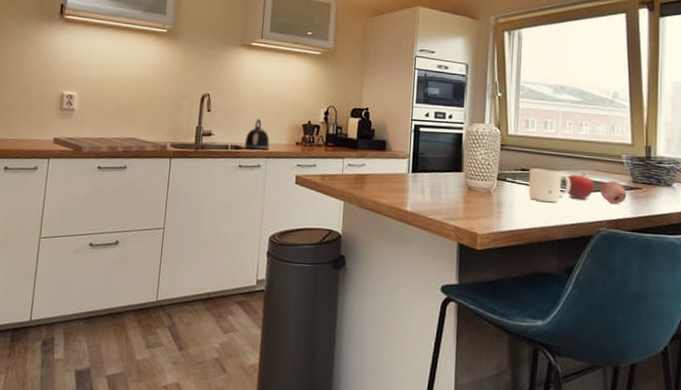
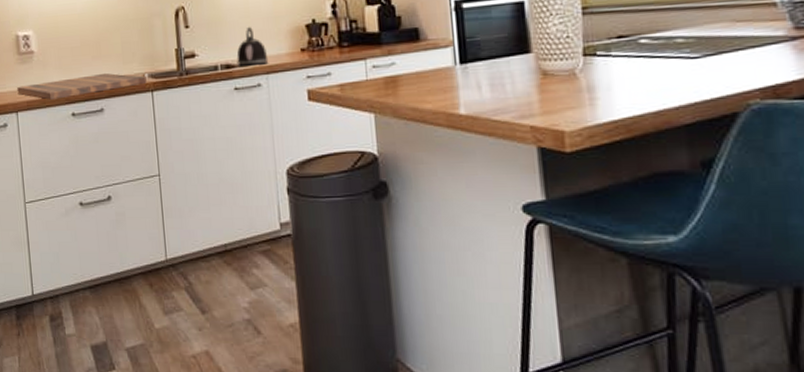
mug: present [528,168,571,203] -> none [629,30,696,77]
fruit: present [564,173,595,200] -> none [685,28,734,65]
fruit: present [600,180,627,204] -> none [742,31,787,65]

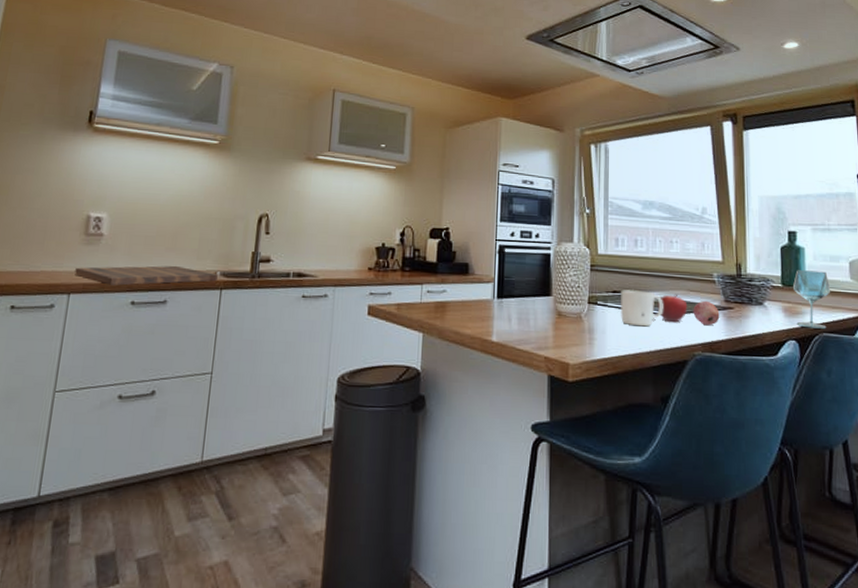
kettle: present [236,26,269,67] -> none [308,241,338,278]
mug: none [629,30,696,77] -> present [621,290,663,327]
fruit: none [685,28,734,65] -> present [657,294,688,322]
fruit: none [742,31,787,65] -> present [693,300,720,326]

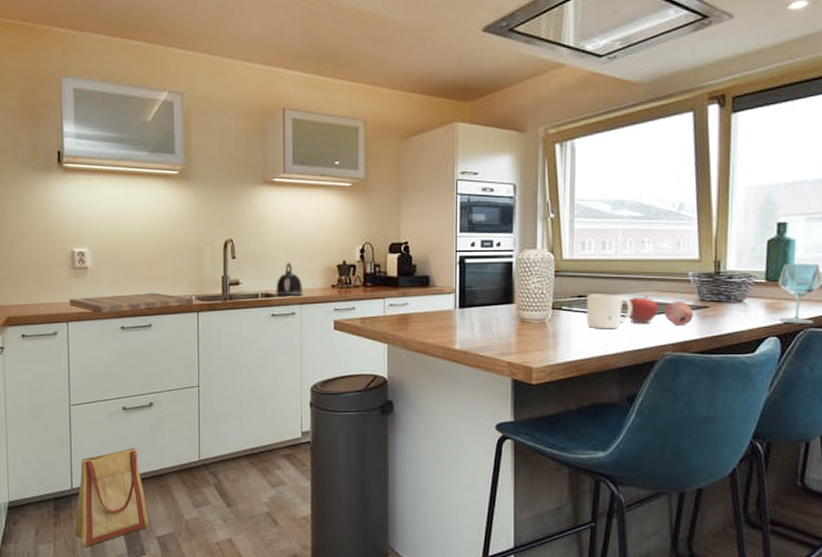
shopping bag: none [31,445,130,575] -> present [74,448,149,548]
kettle: none [308,241,338,278] -> present [276,262,303,297]

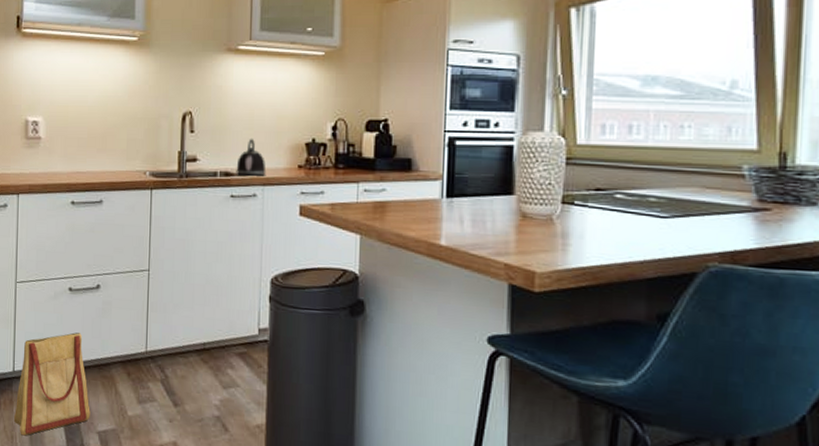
cutting board: present [69,292,193,313] -> none [21,166,147,186]
mug: present [586,294,632,329] -> none [605,187,666,232]
fruit: present [625,295,659,323] -> none [657,191,702,226]
fruit: present [664,300,694,326] -> none [709,200,749,232]

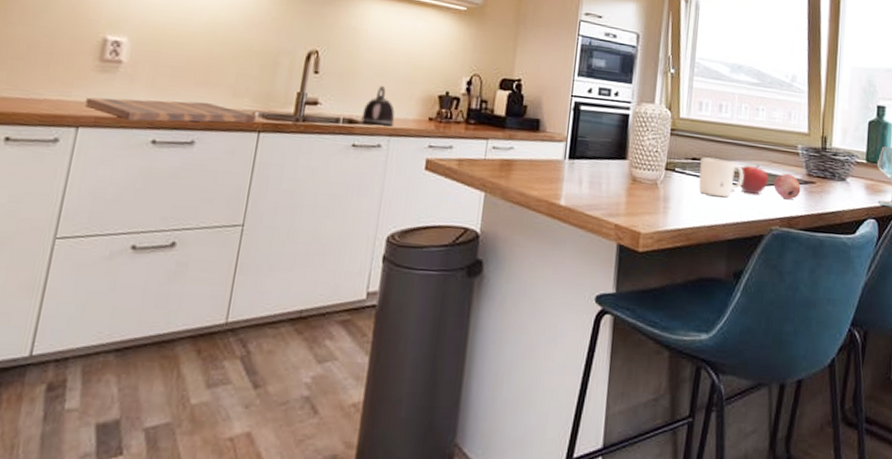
shopping bag: present [13,332,91,436] -> none [19,302,142,444]
cutting board: none [21,166,147,186] -> present [85,97,256,123]
mug: none [605,187,666,232] -> present [698,157,744,198]
fruit: none [657,191,702,226] -> present [737,164,769,194]
fruit: none [709,200,749,232] -> present [774,173,801,200]

